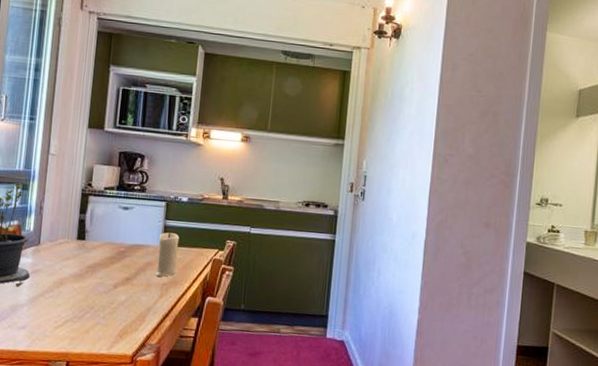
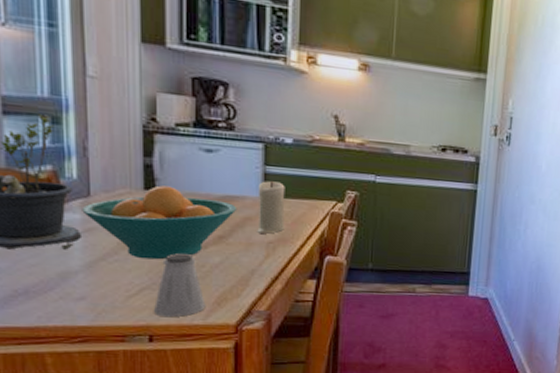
fruit bowl: none [33,236,142,297] -> present [82,185,238,260]
saltshaker: none [72,291,111,347] -> present [153,253,206,318]

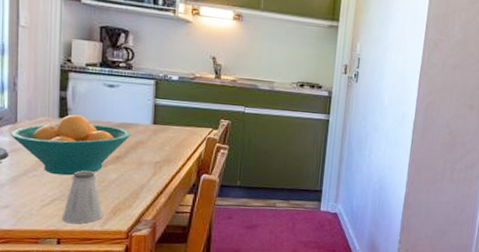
candle: present [257,181,285,234] -> none [147,111,171,155]

